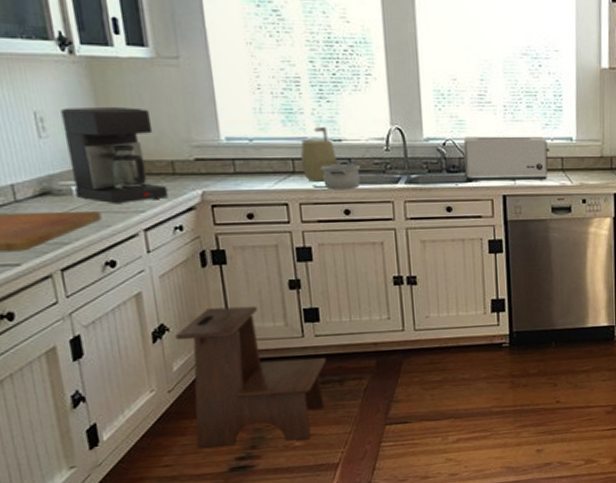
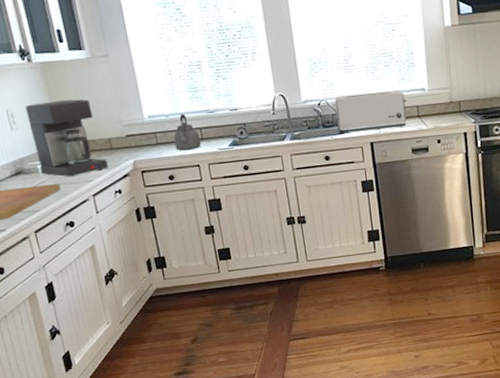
step stool: present [175,305,327,448] -> none [122,249,241,367]
kettle: none [257,139,292,184] -> present [173,113,201,151]
soap dispenser: present [300,126,337,182] -> none [205,99,235,146]
cooking pot: present [320,164,361,191] -> none [222,127,255,151]

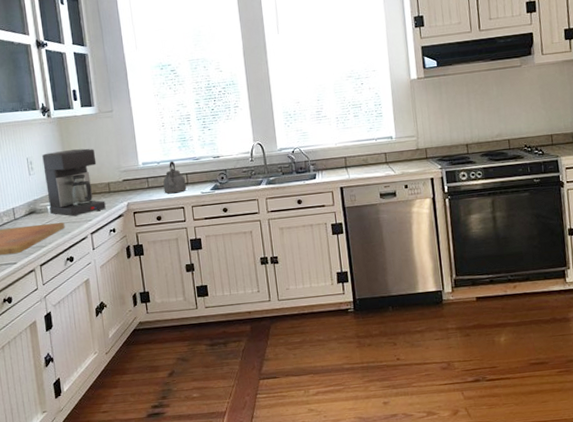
toaster: present [334,89,407,134] -> none [307,138,375,179]

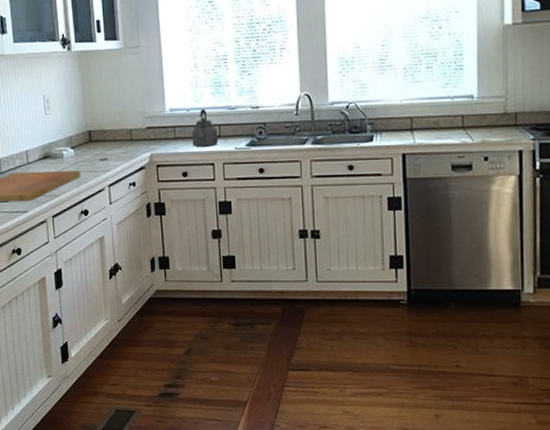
coffee maker: present [42,148,106,217] -> none [60,88,126,165]

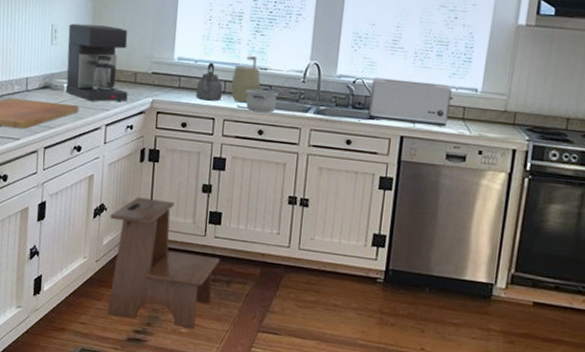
coffee maker: none [60,88,126,165] -> present [66,23,128,102]
step stool: none [125,251,240,375] -> present [107,197,220,328]
soap dispenser: none [225,95,254,144] -> present [231,55,261,103]
cooking pot: none [241,128,274,152] -> present [246,89,279,114]
toaster: none [365,95,450,142] -> present [367,77,454,127]

